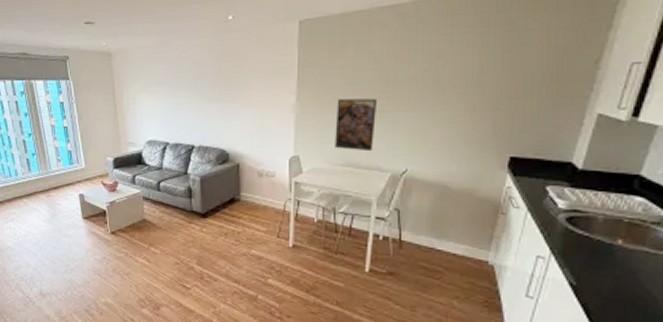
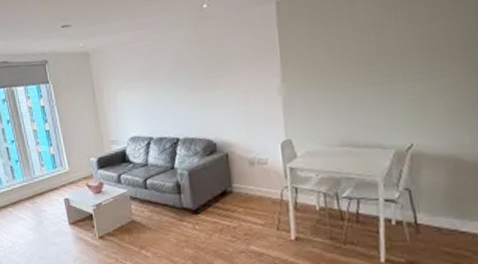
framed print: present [335,98,378,152] -> none [325,72,372,129]

